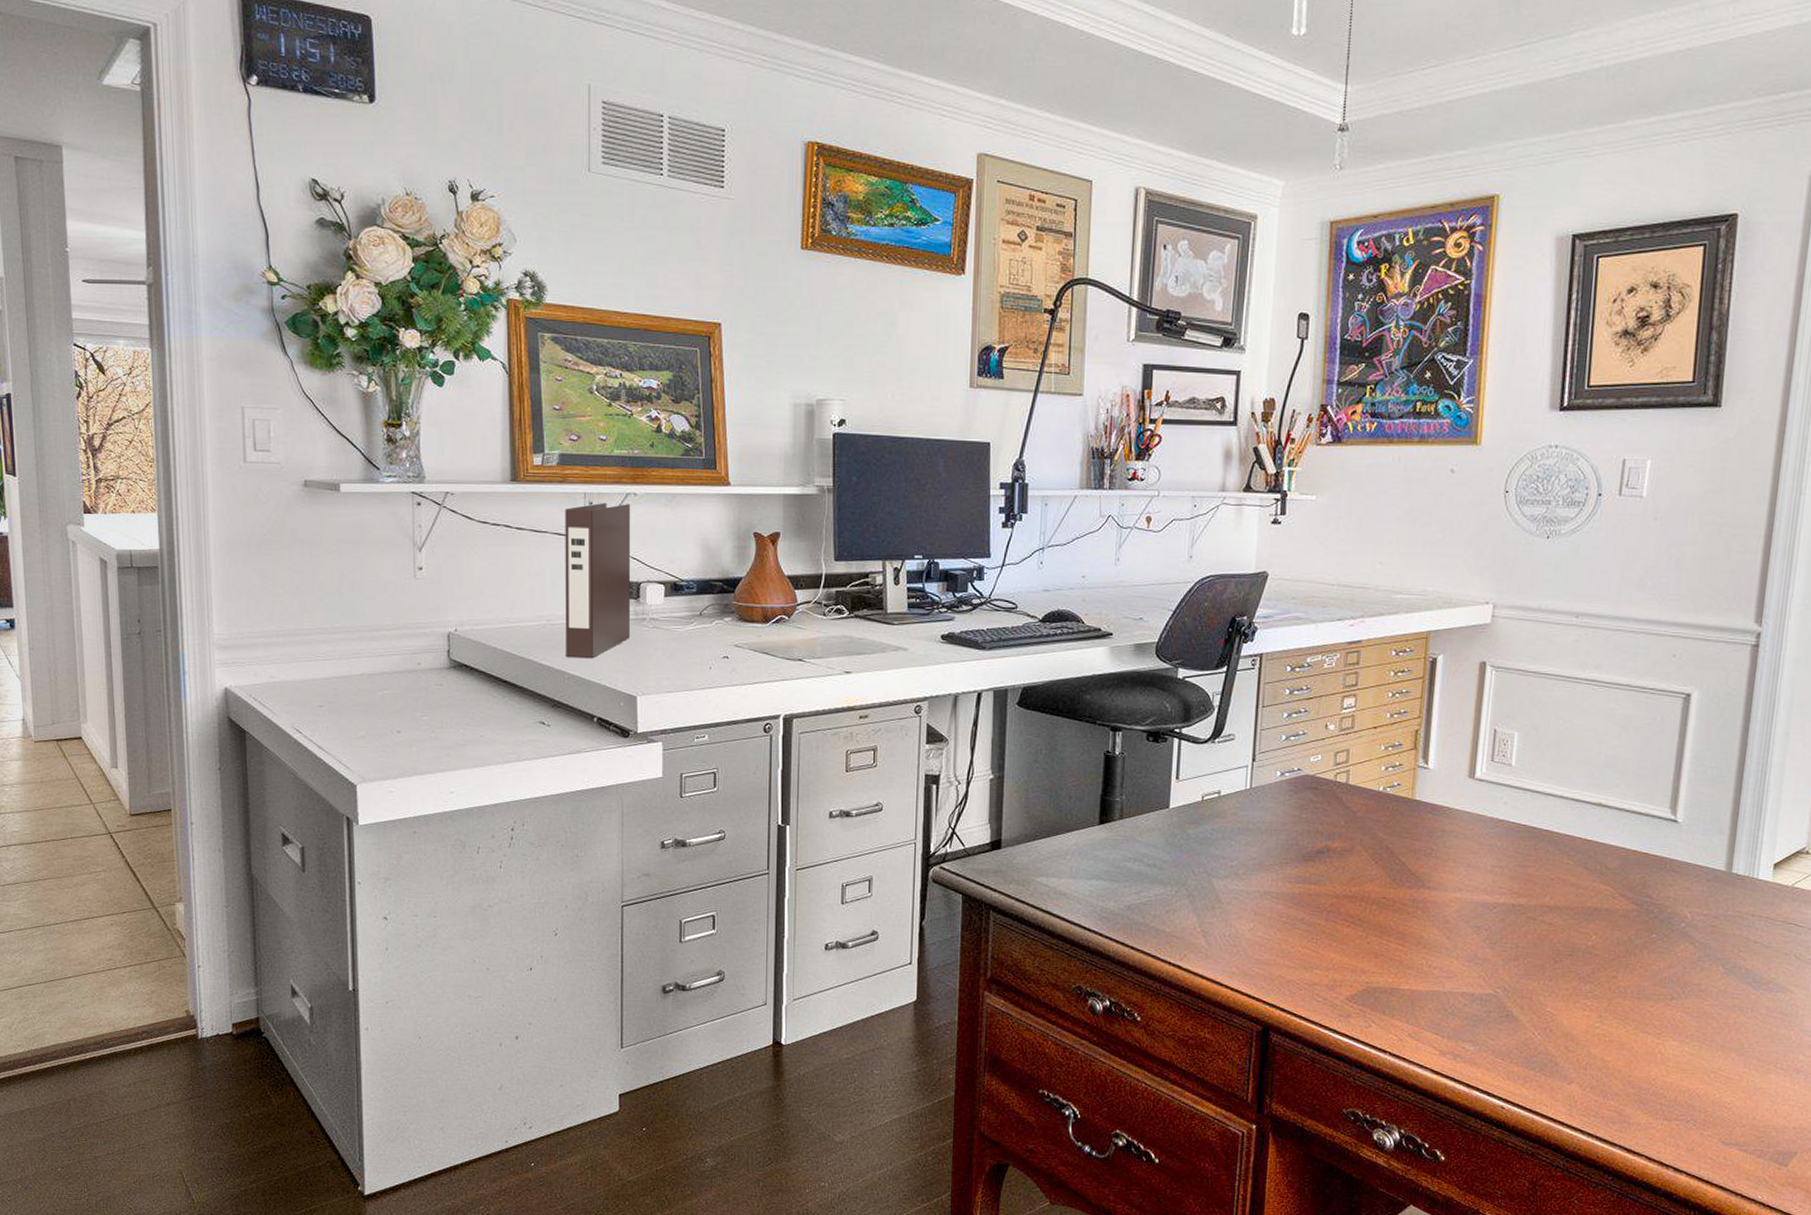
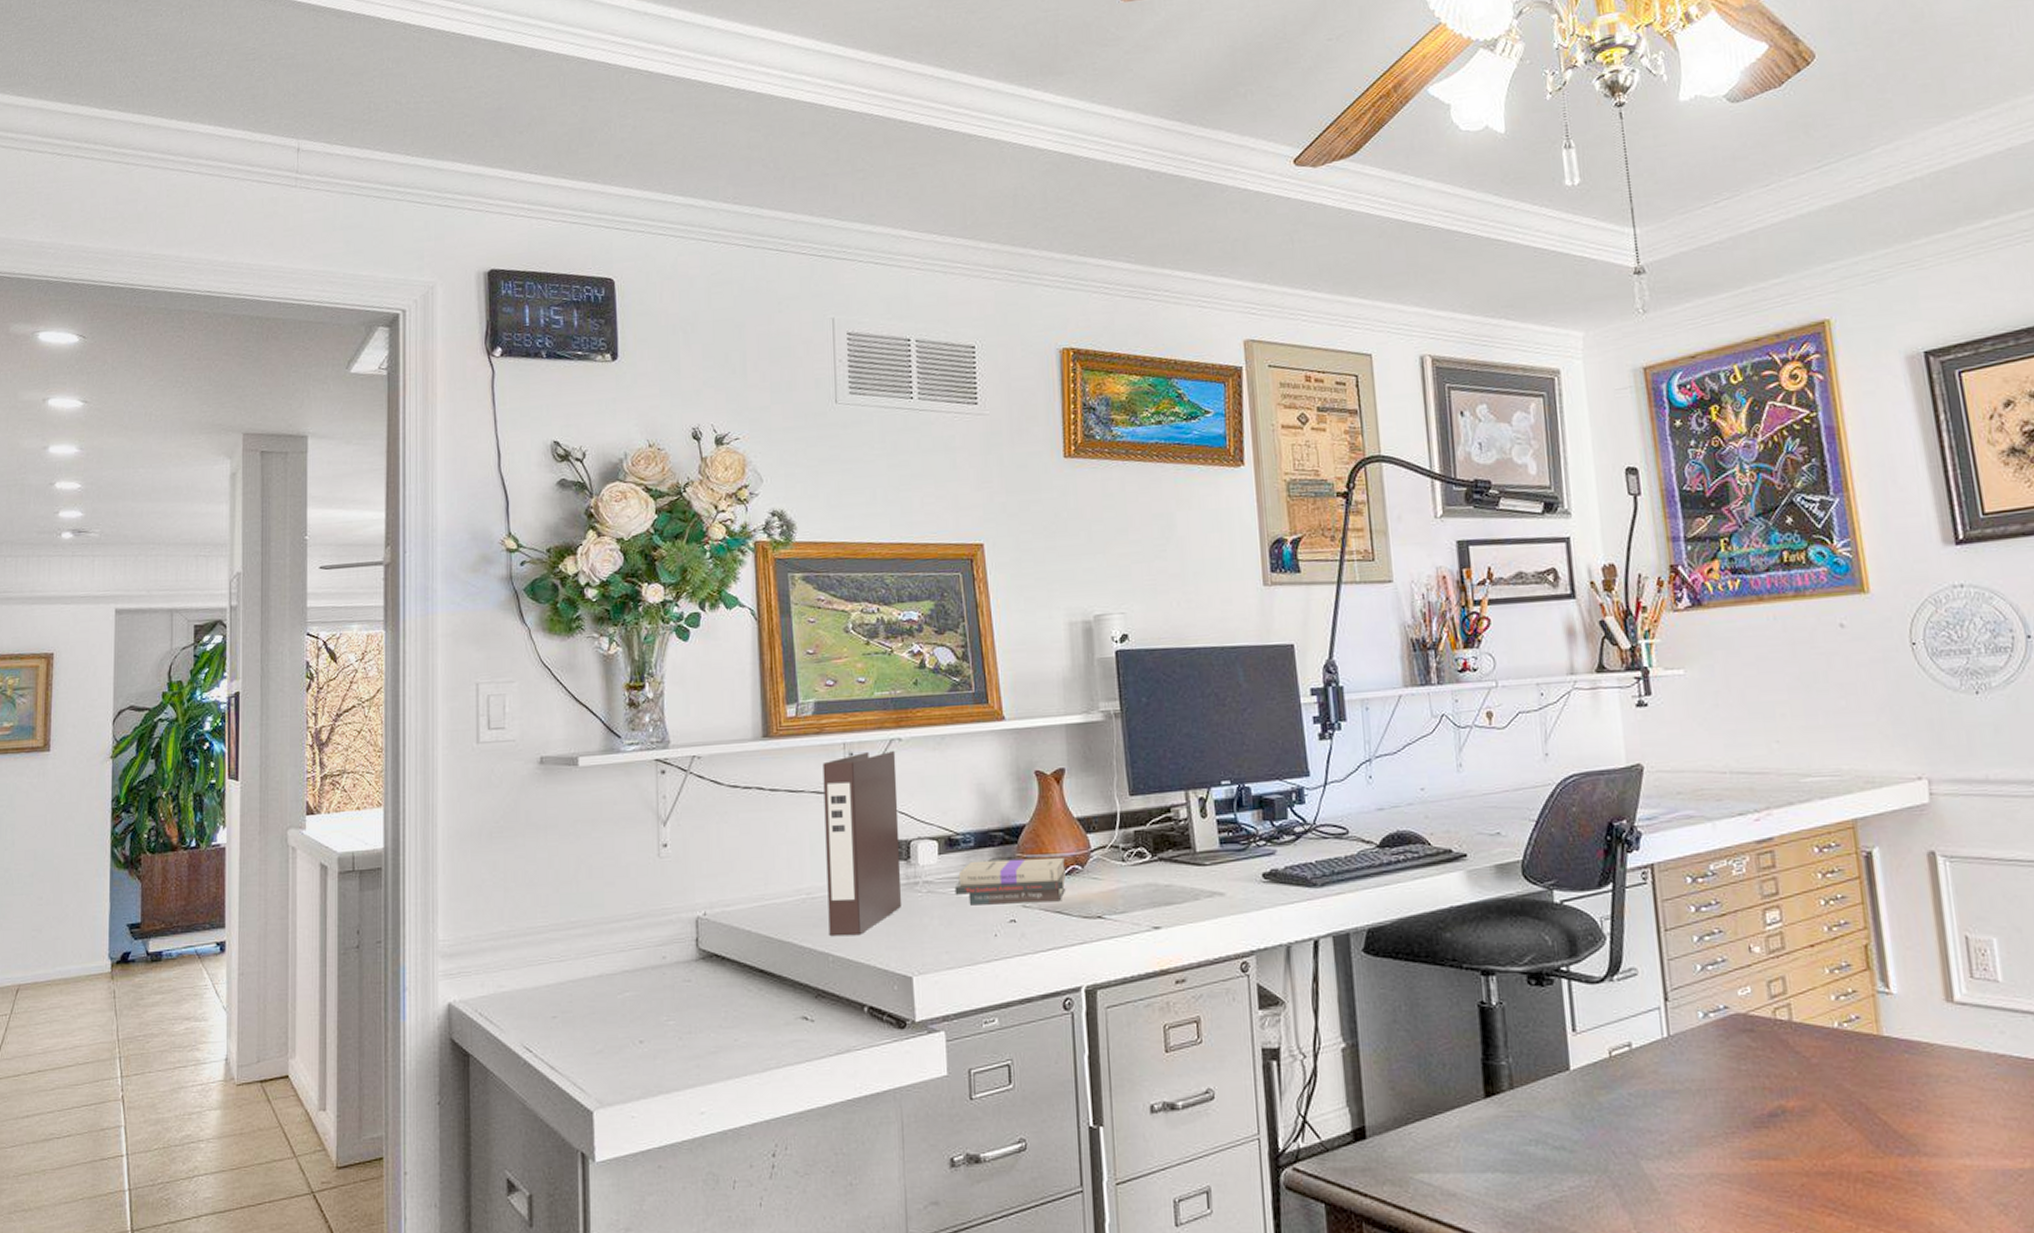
books: none [677,604,774,644] -> present [954,857,1066,905]

